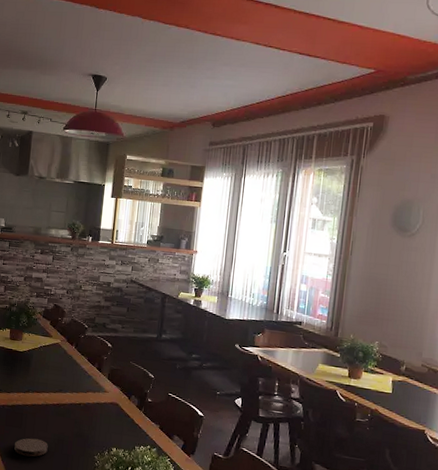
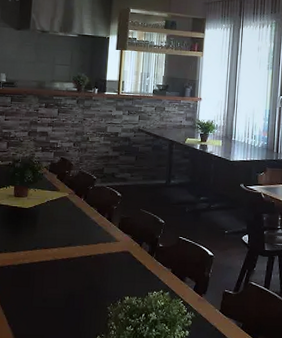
coaster: present [14,438,48,457] -> none [22,296,58,316]

